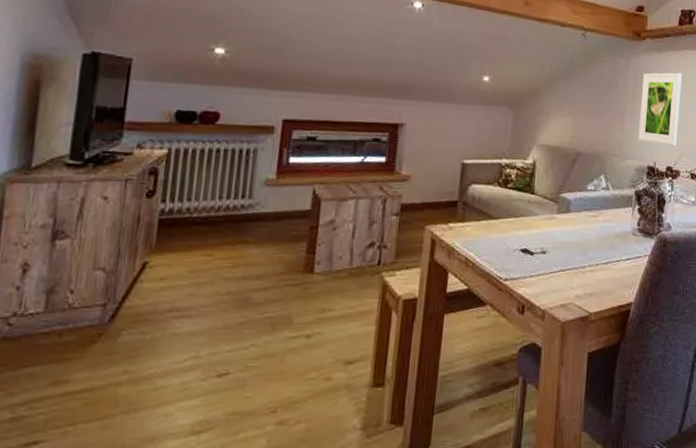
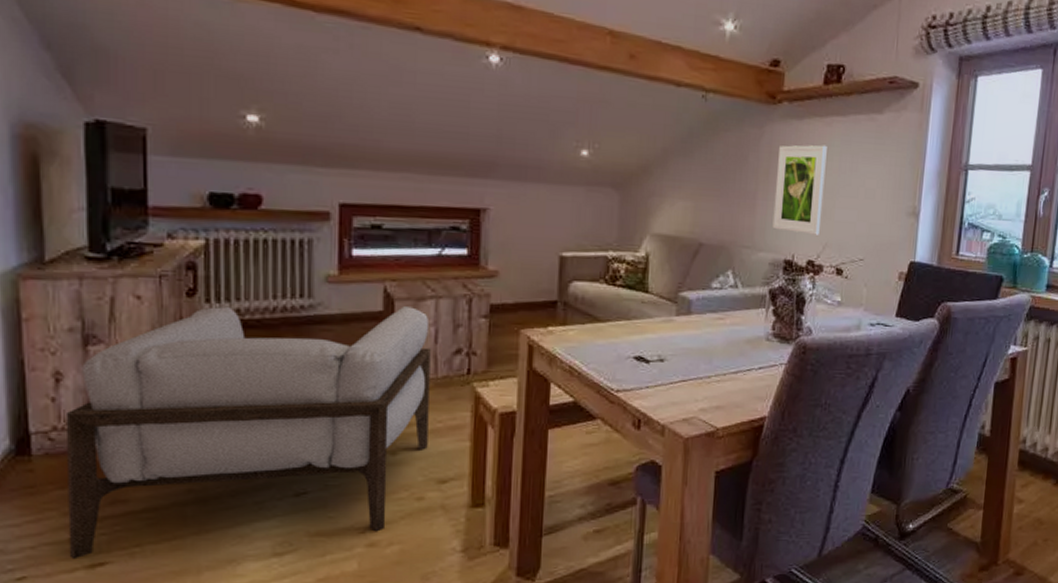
armchair: none [8,205,348,438] -> present [65,306,431,560]

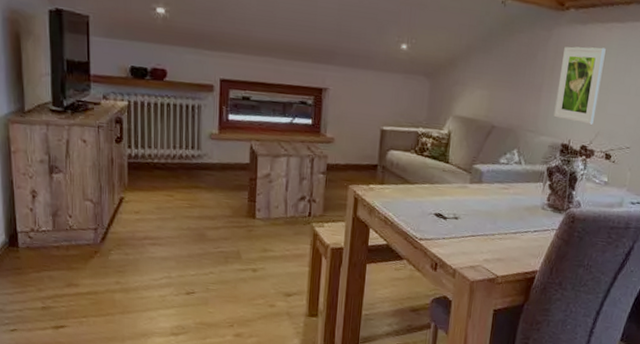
armchair: present [65,306,431,560] -> none [39,151,283,327]

